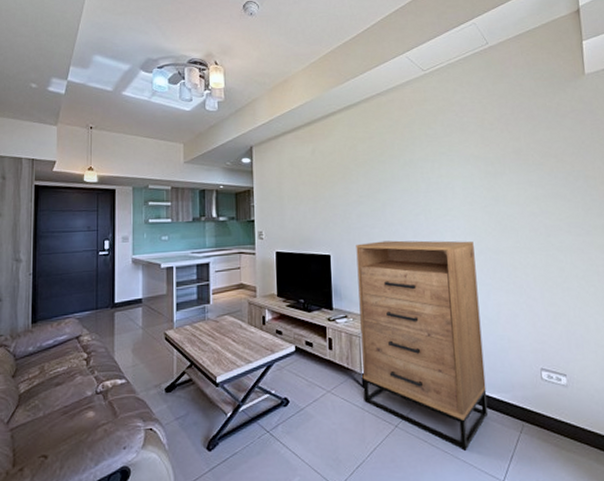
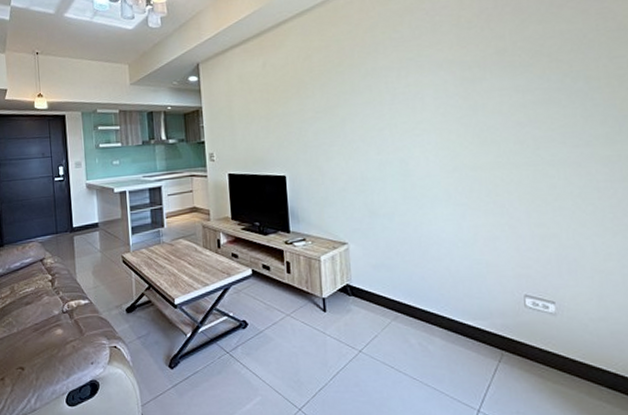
dresser: present [356,240,489,451] -> none [313,157,463,378]

